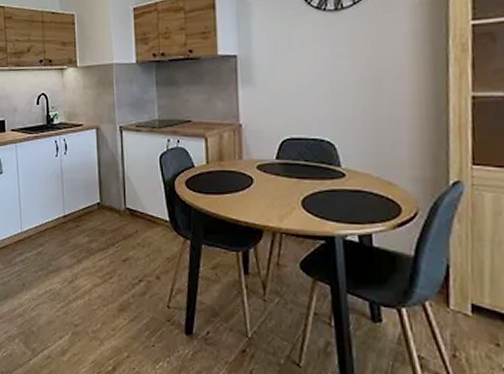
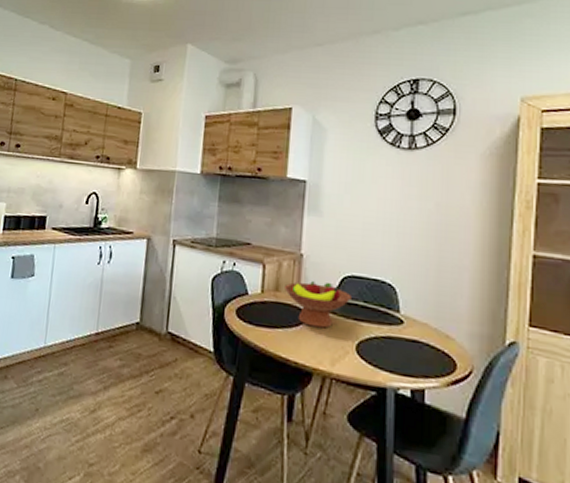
fruit bowl: none [228,146,292,189] -> present [285,281,351,329]

